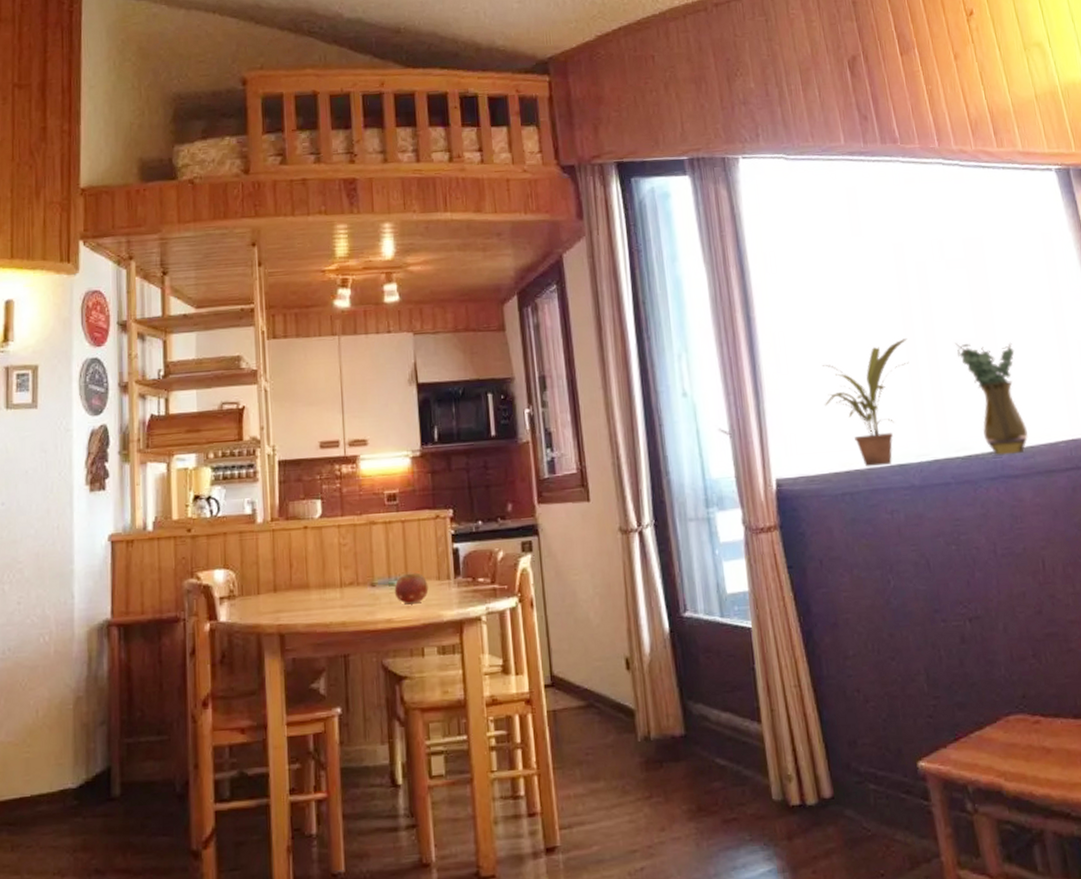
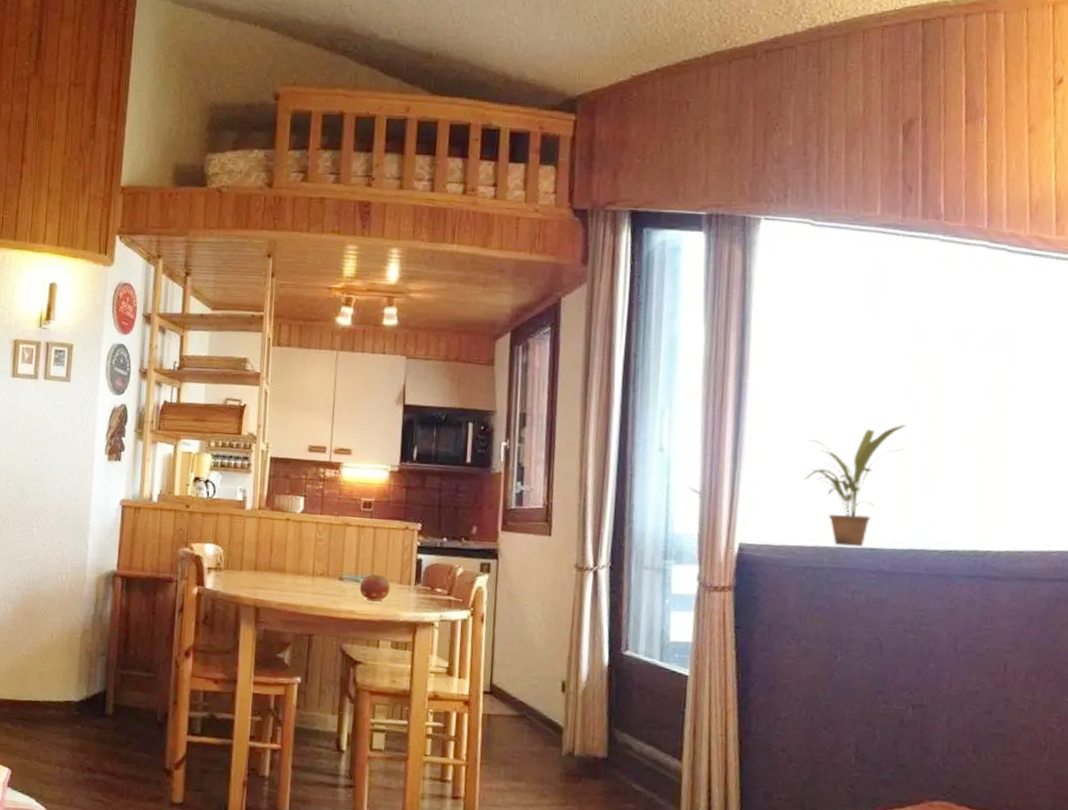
vase: present [955,342,1028,456] -> none [959,436,1024,557]

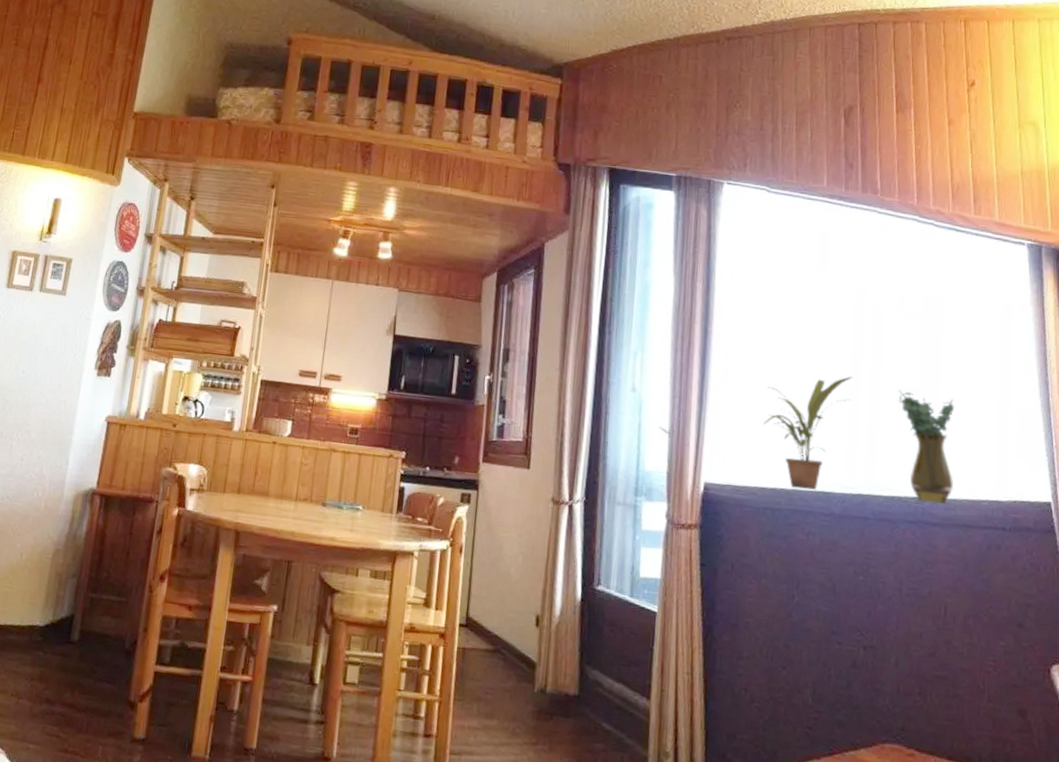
fruit: present [359,574,391,602] -> none [341,500,373,529]
vase: none [959,436,1024,557] -> present [898,389,955,504]

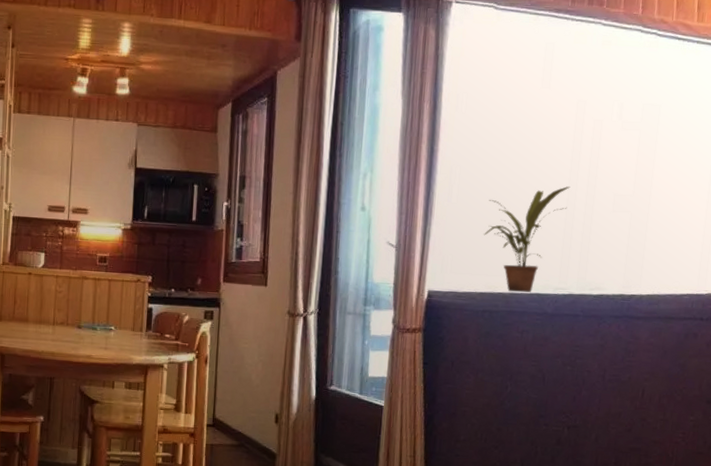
vase: present [898,389,955,504] -> none [612,196,665,300]

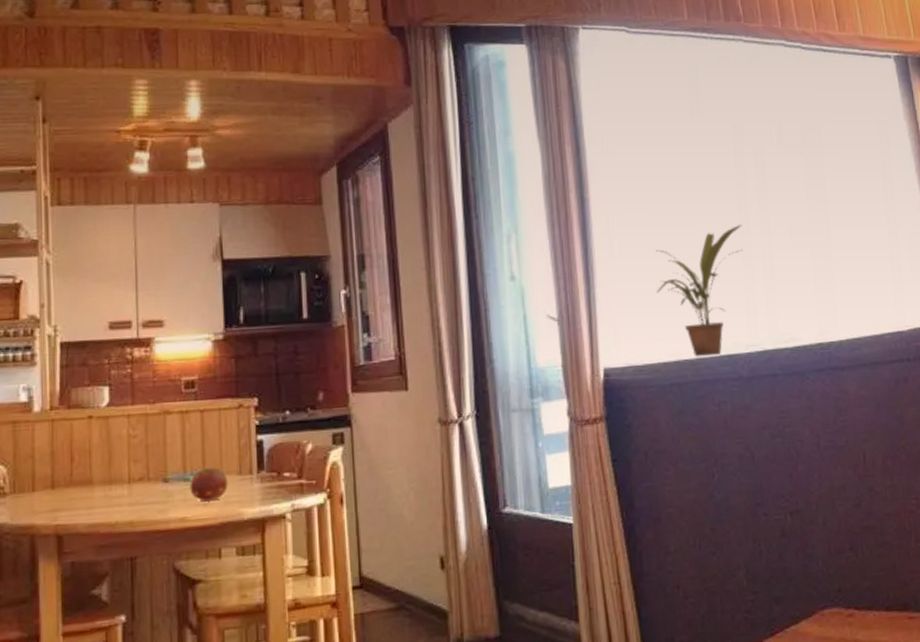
fruit: none [96,322,124,347] -> present [189,467,228,502]

